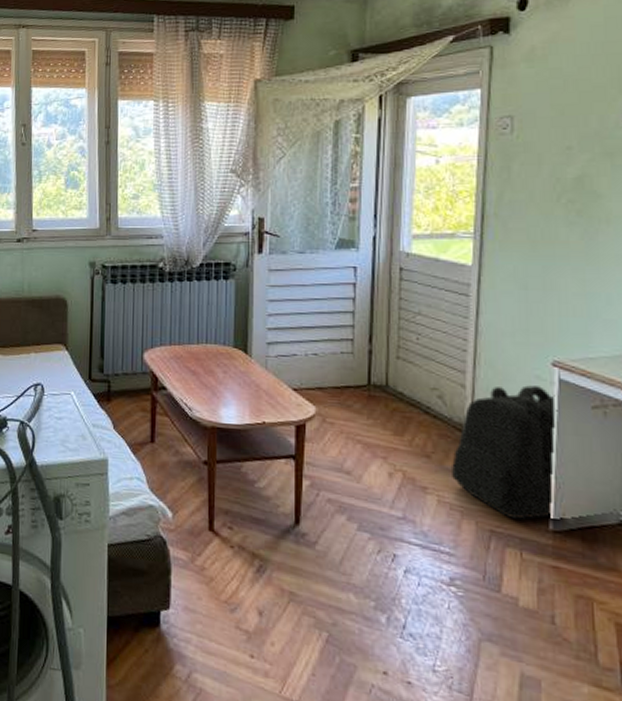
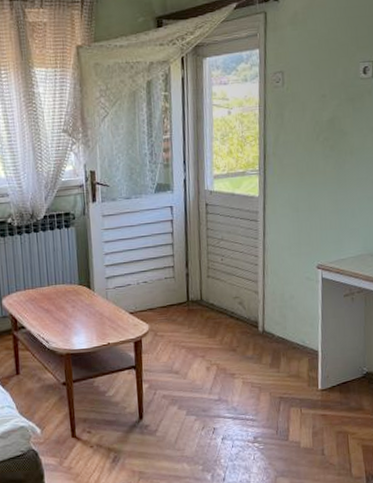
backpack: present [452,385,558,520] -> none [251,285,322,387]

